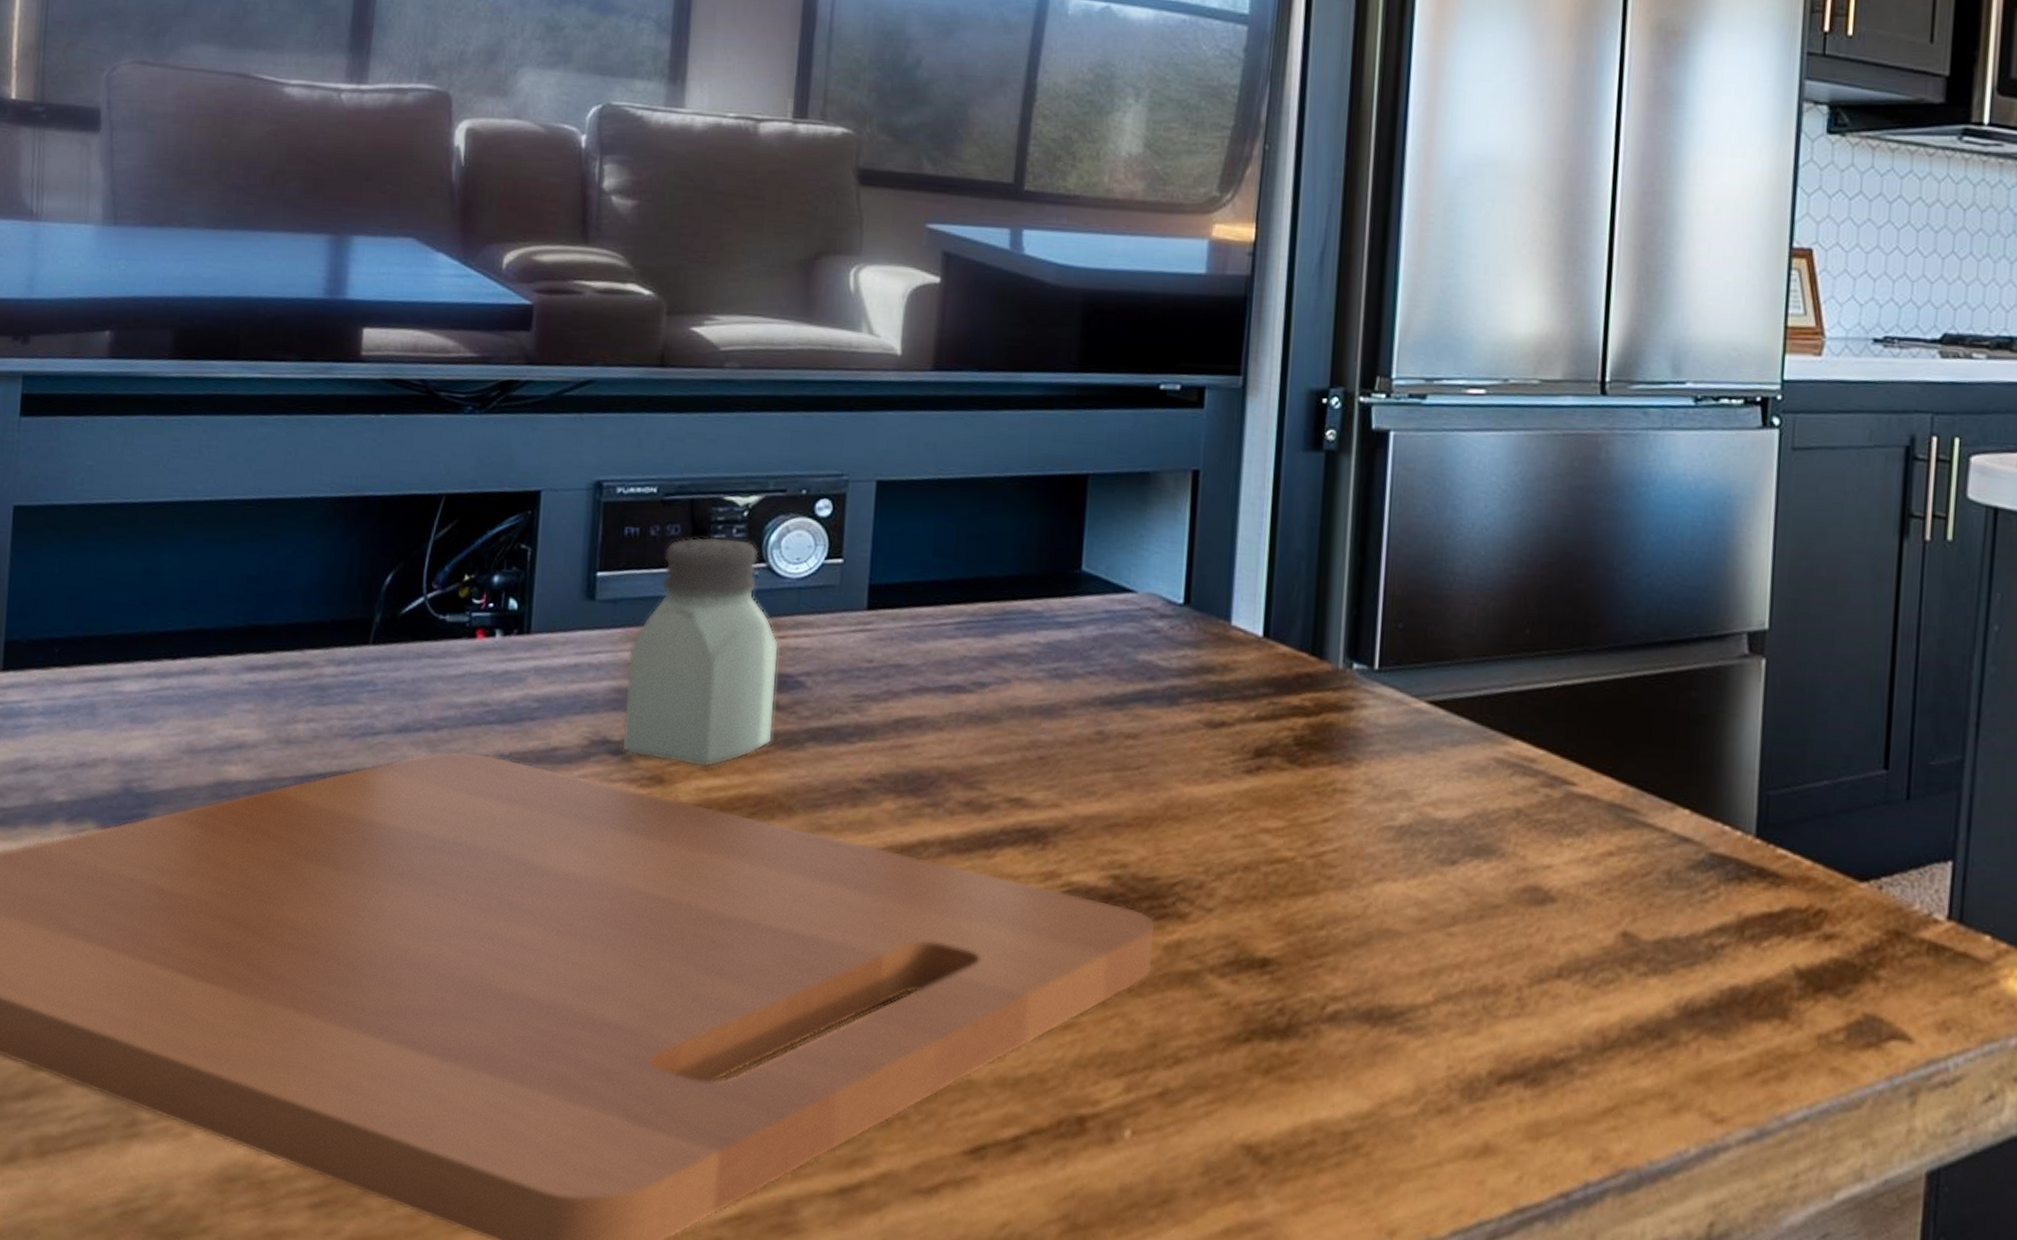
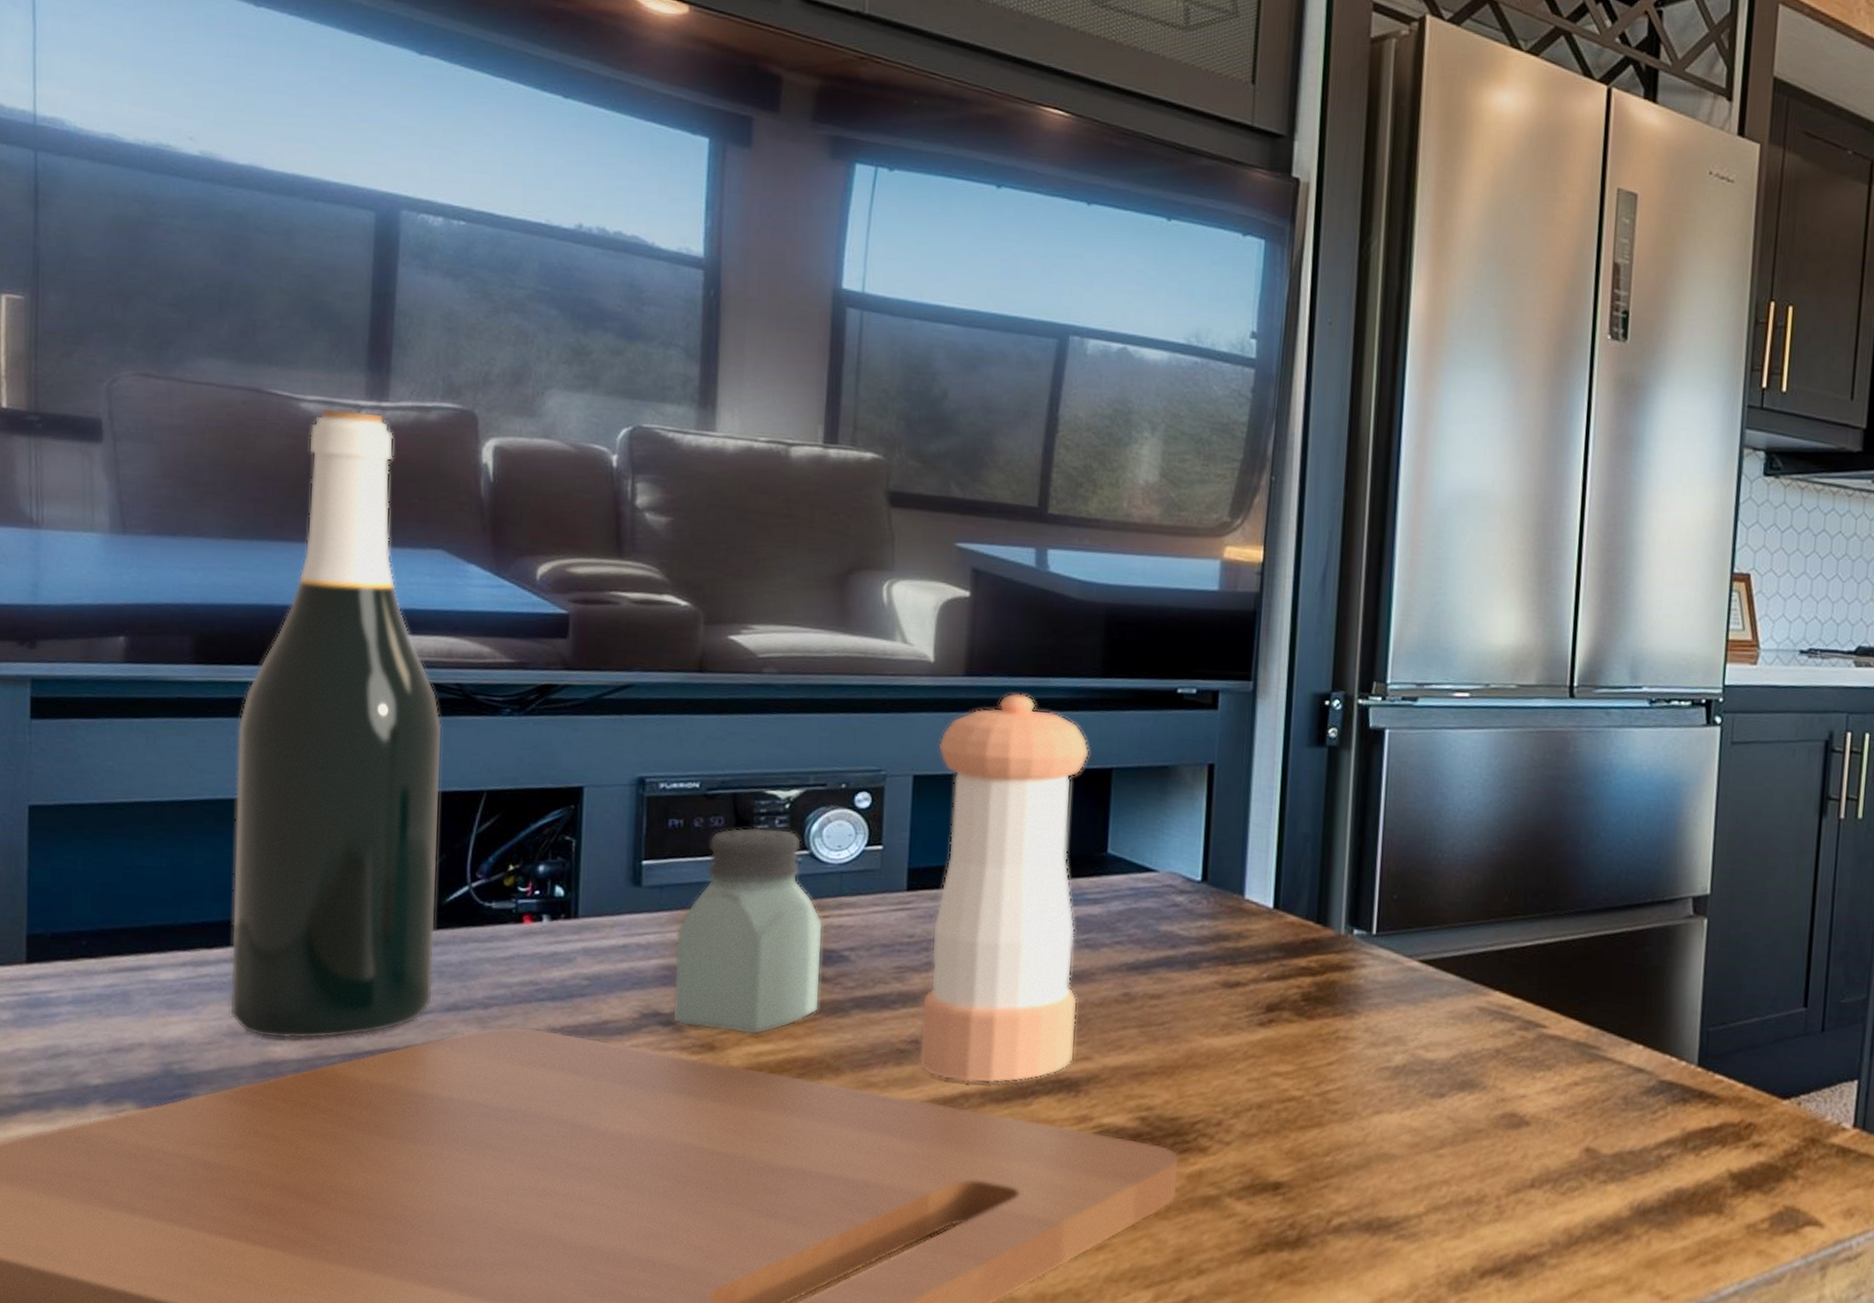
wine bottle: none [188,92,405,759] -> present [229,408,442,1039]
pepper shaker: none [875,389,1064,831] -> present [919,693,1089,1083]

